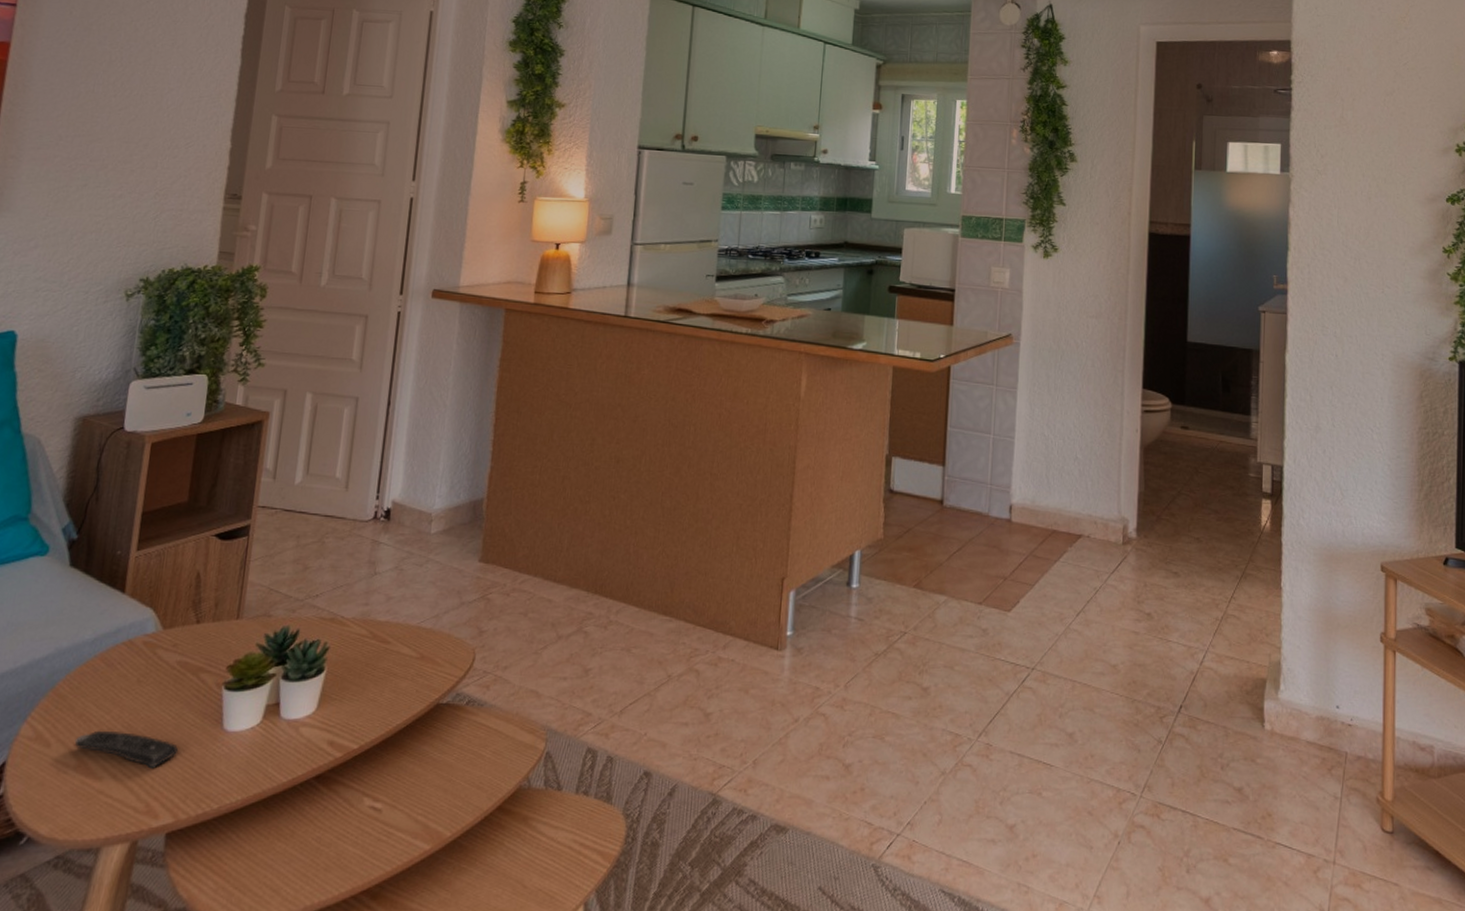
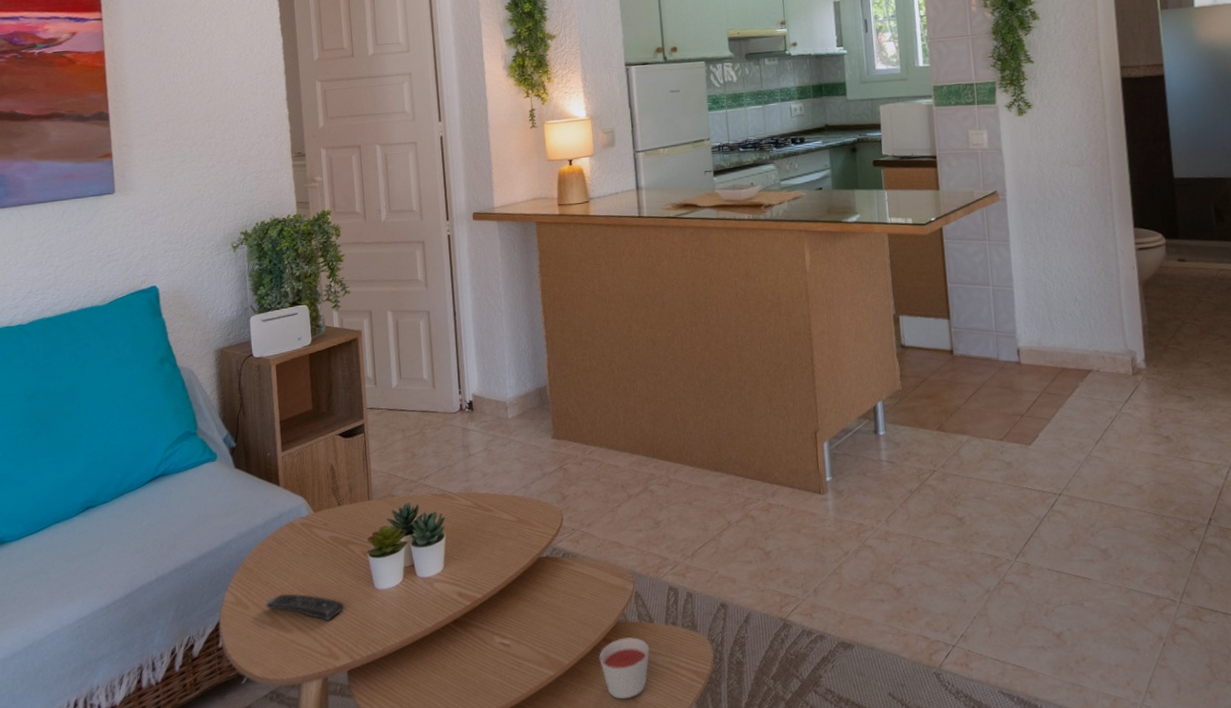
candle: none [489,807,552,883] -> present [599,637,650,699]

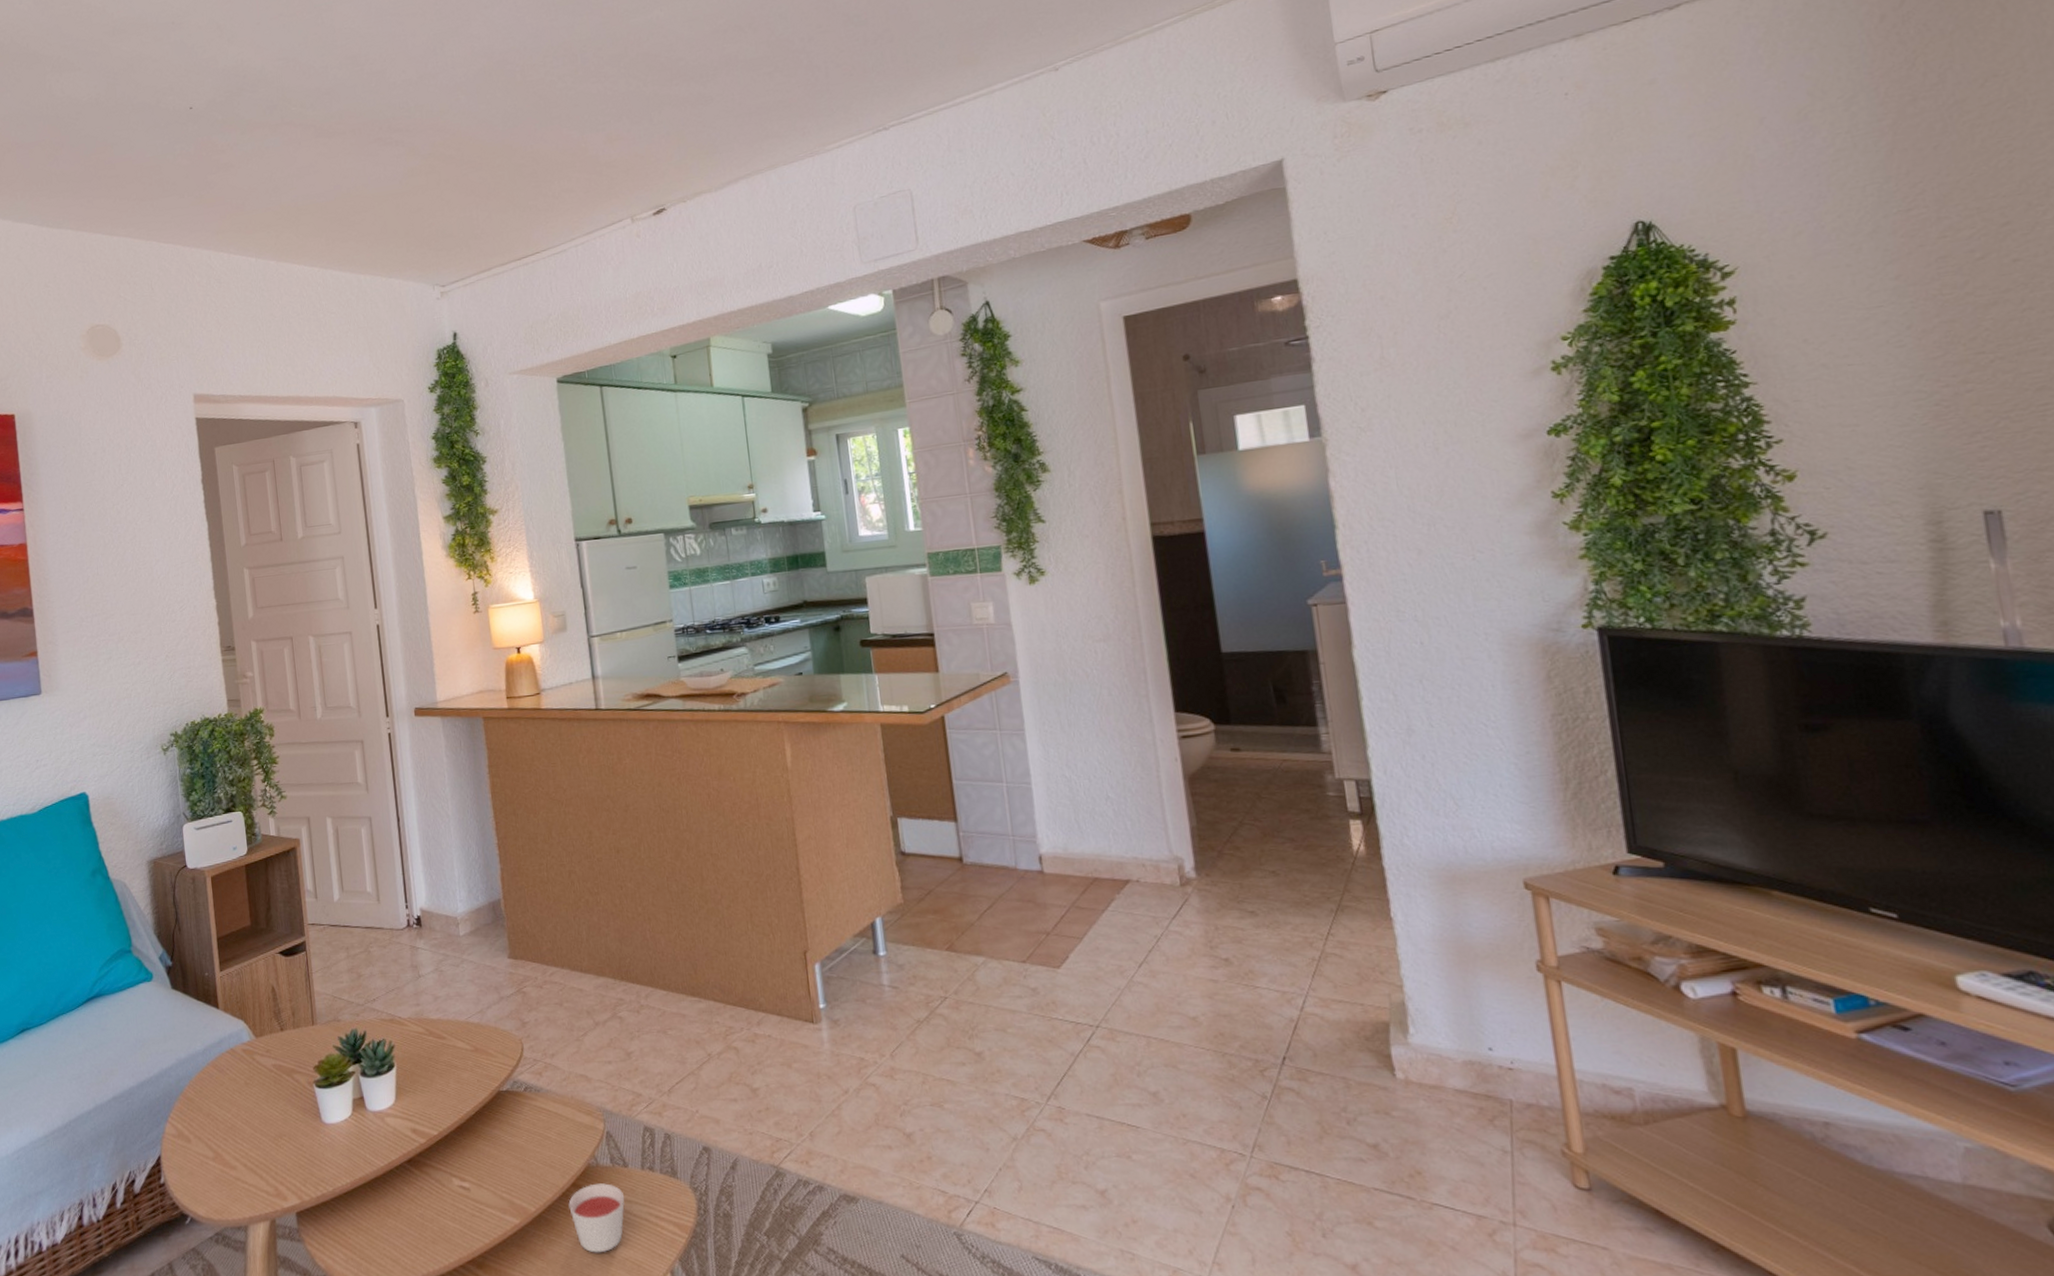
remote control: present [266,594,344,622] -> none [208,1126,291,1158]

